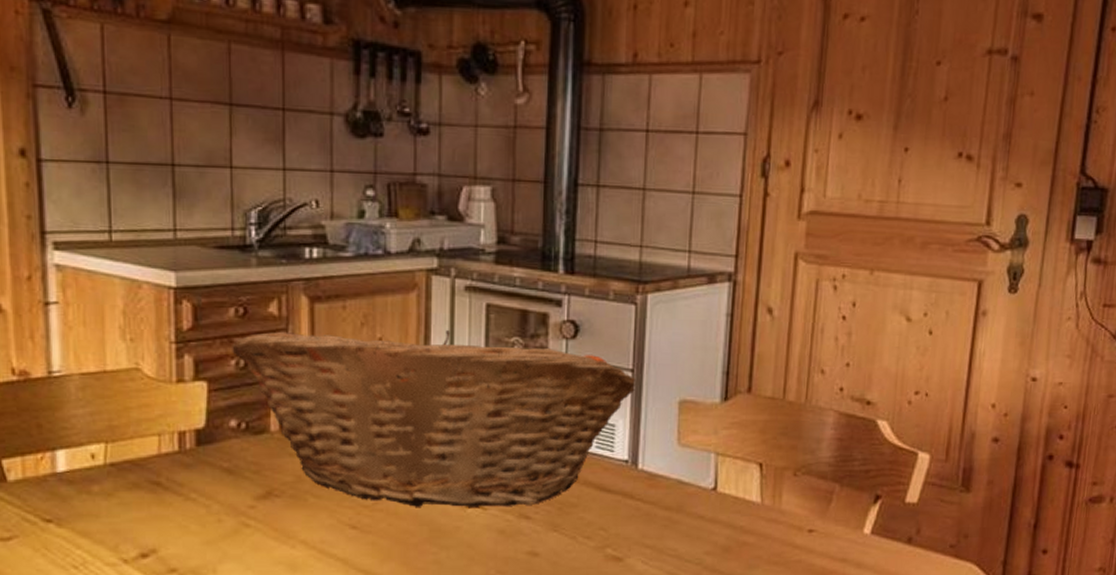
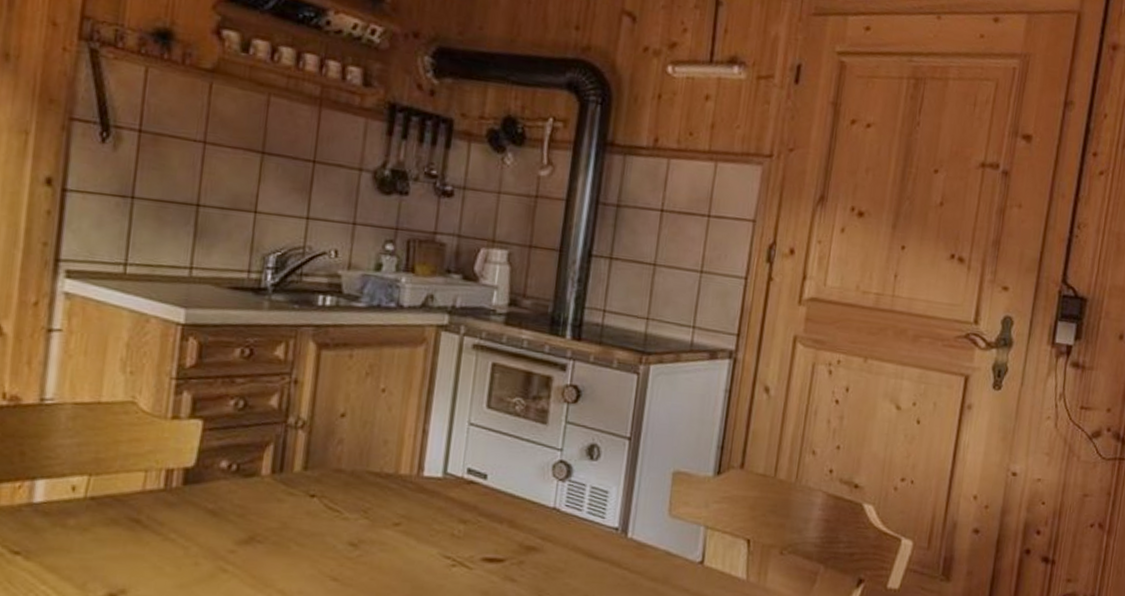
fruit basket: present [232,329,635,507] -> none [232,375,632,567]

